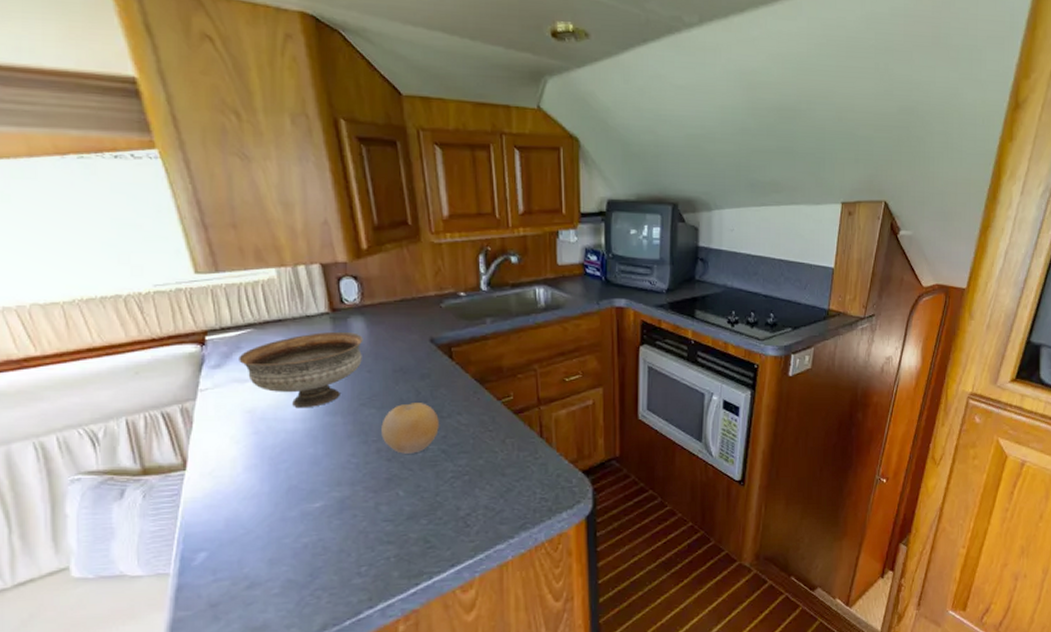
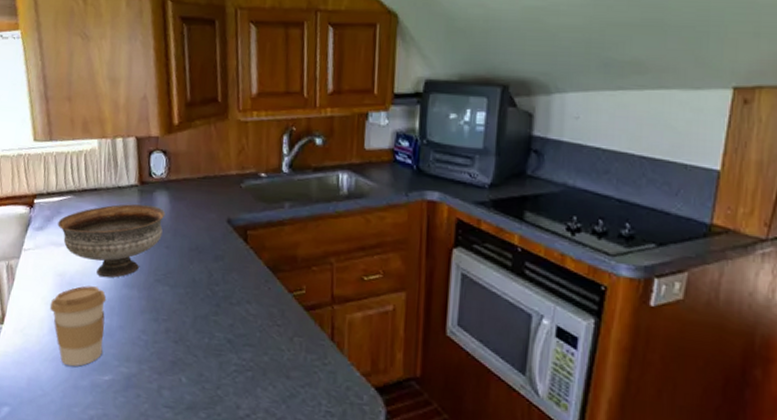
coffee cup: none [241,418,309,501] -> present [49,285,107,367]
fruit: present [381,403,440,454] -> none [171,284,229,339]

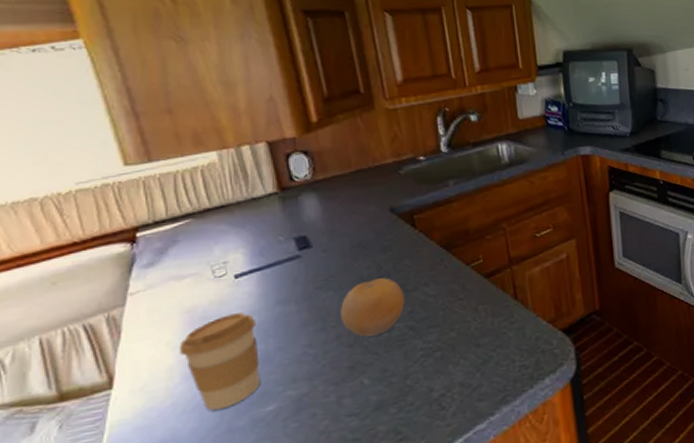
bowl: present [57,204,166,278] -> none [175,210,317,301]
fruit: none [171,284,229,339] -> present [340,278,406,337]

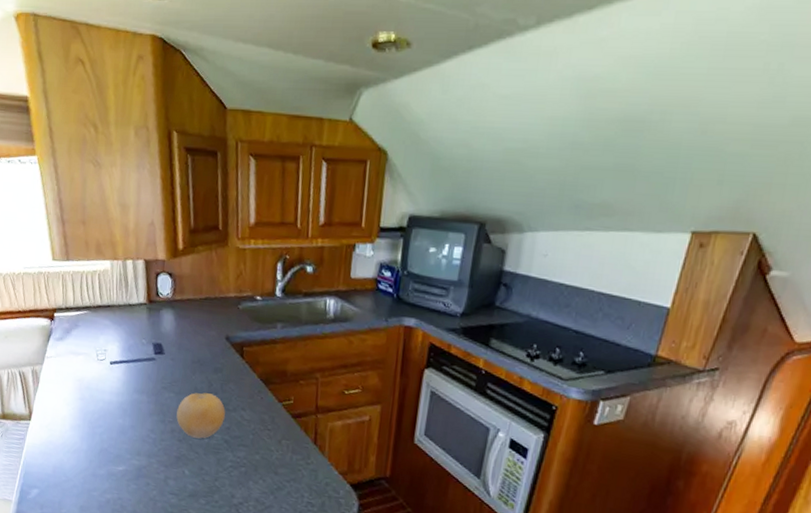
coffee cup: present [179,312,260,411] -> none [70,390,120,458]

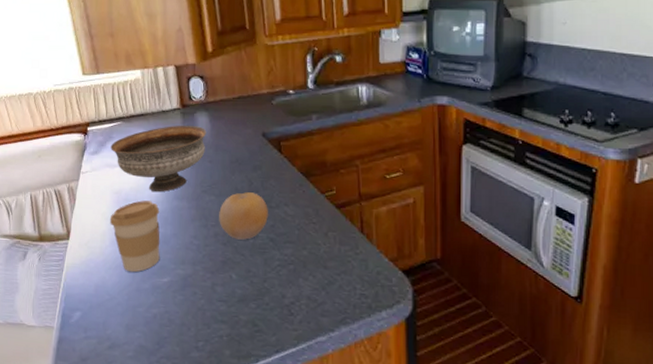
coffee cup: none [70,390,120,458] -> present [109,200,160,273]
bowl: none [76,320,171,384] -> present [111,125,207,192]

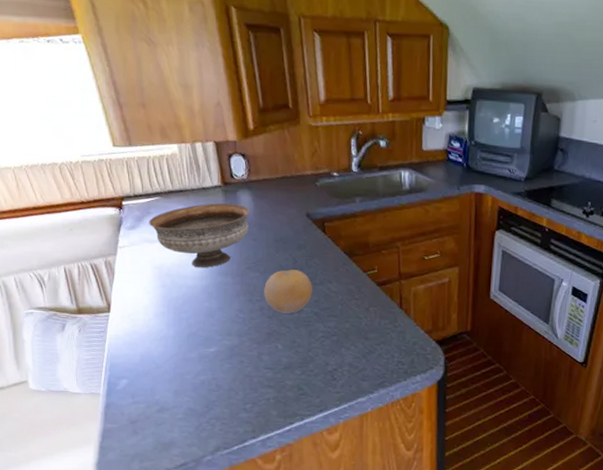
coffee cup: present [109,200,160,273] -> none [152,276,206,343]

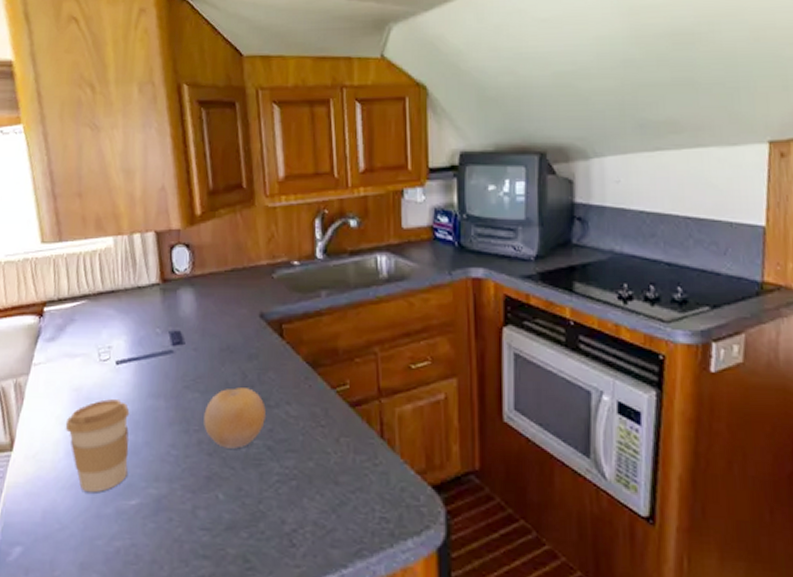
bowl: present [149,203,250,268] -> none [71,304,192,389]
coffee cup: none [152,276,206,343] -> present [65,399,130,493]

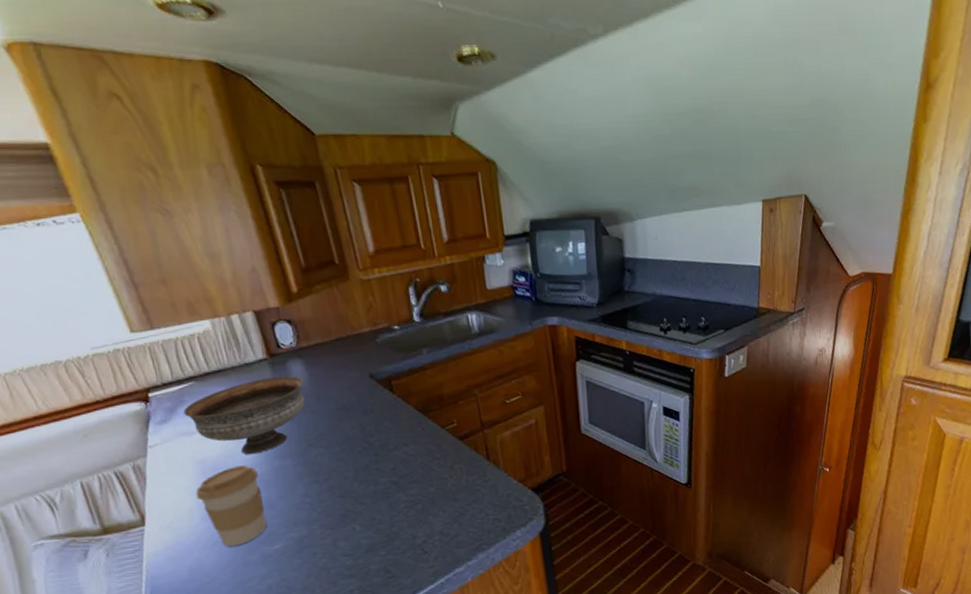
bowl: none [71,304,192,389] -> present [183,375,305,455]
fruit: present [204,388,267,449] -> none [331,438,388,489]

